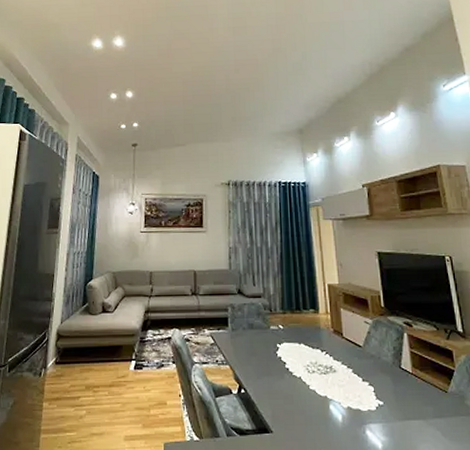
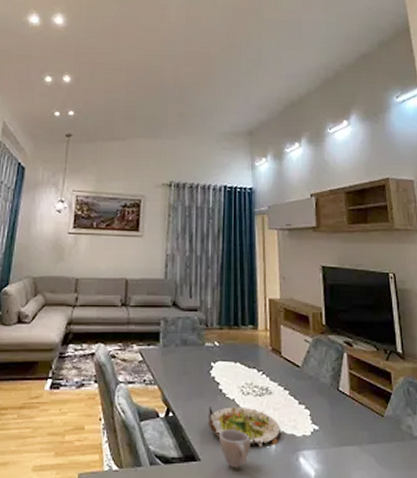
salad plate: none [277,383,348,421] -> present [208,405,282,448]
cup: none [289,405,319,440] -> present [219,429,251,468]

